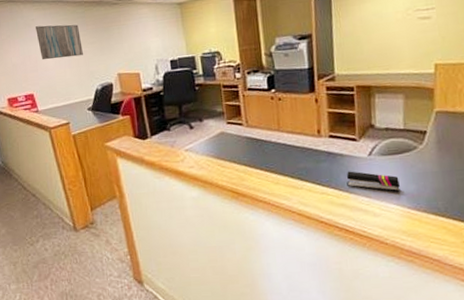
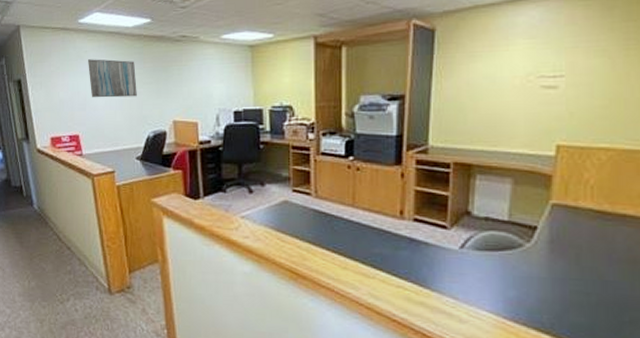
stapler: present [347,171,400,192] -> none [430,264,496,297]

